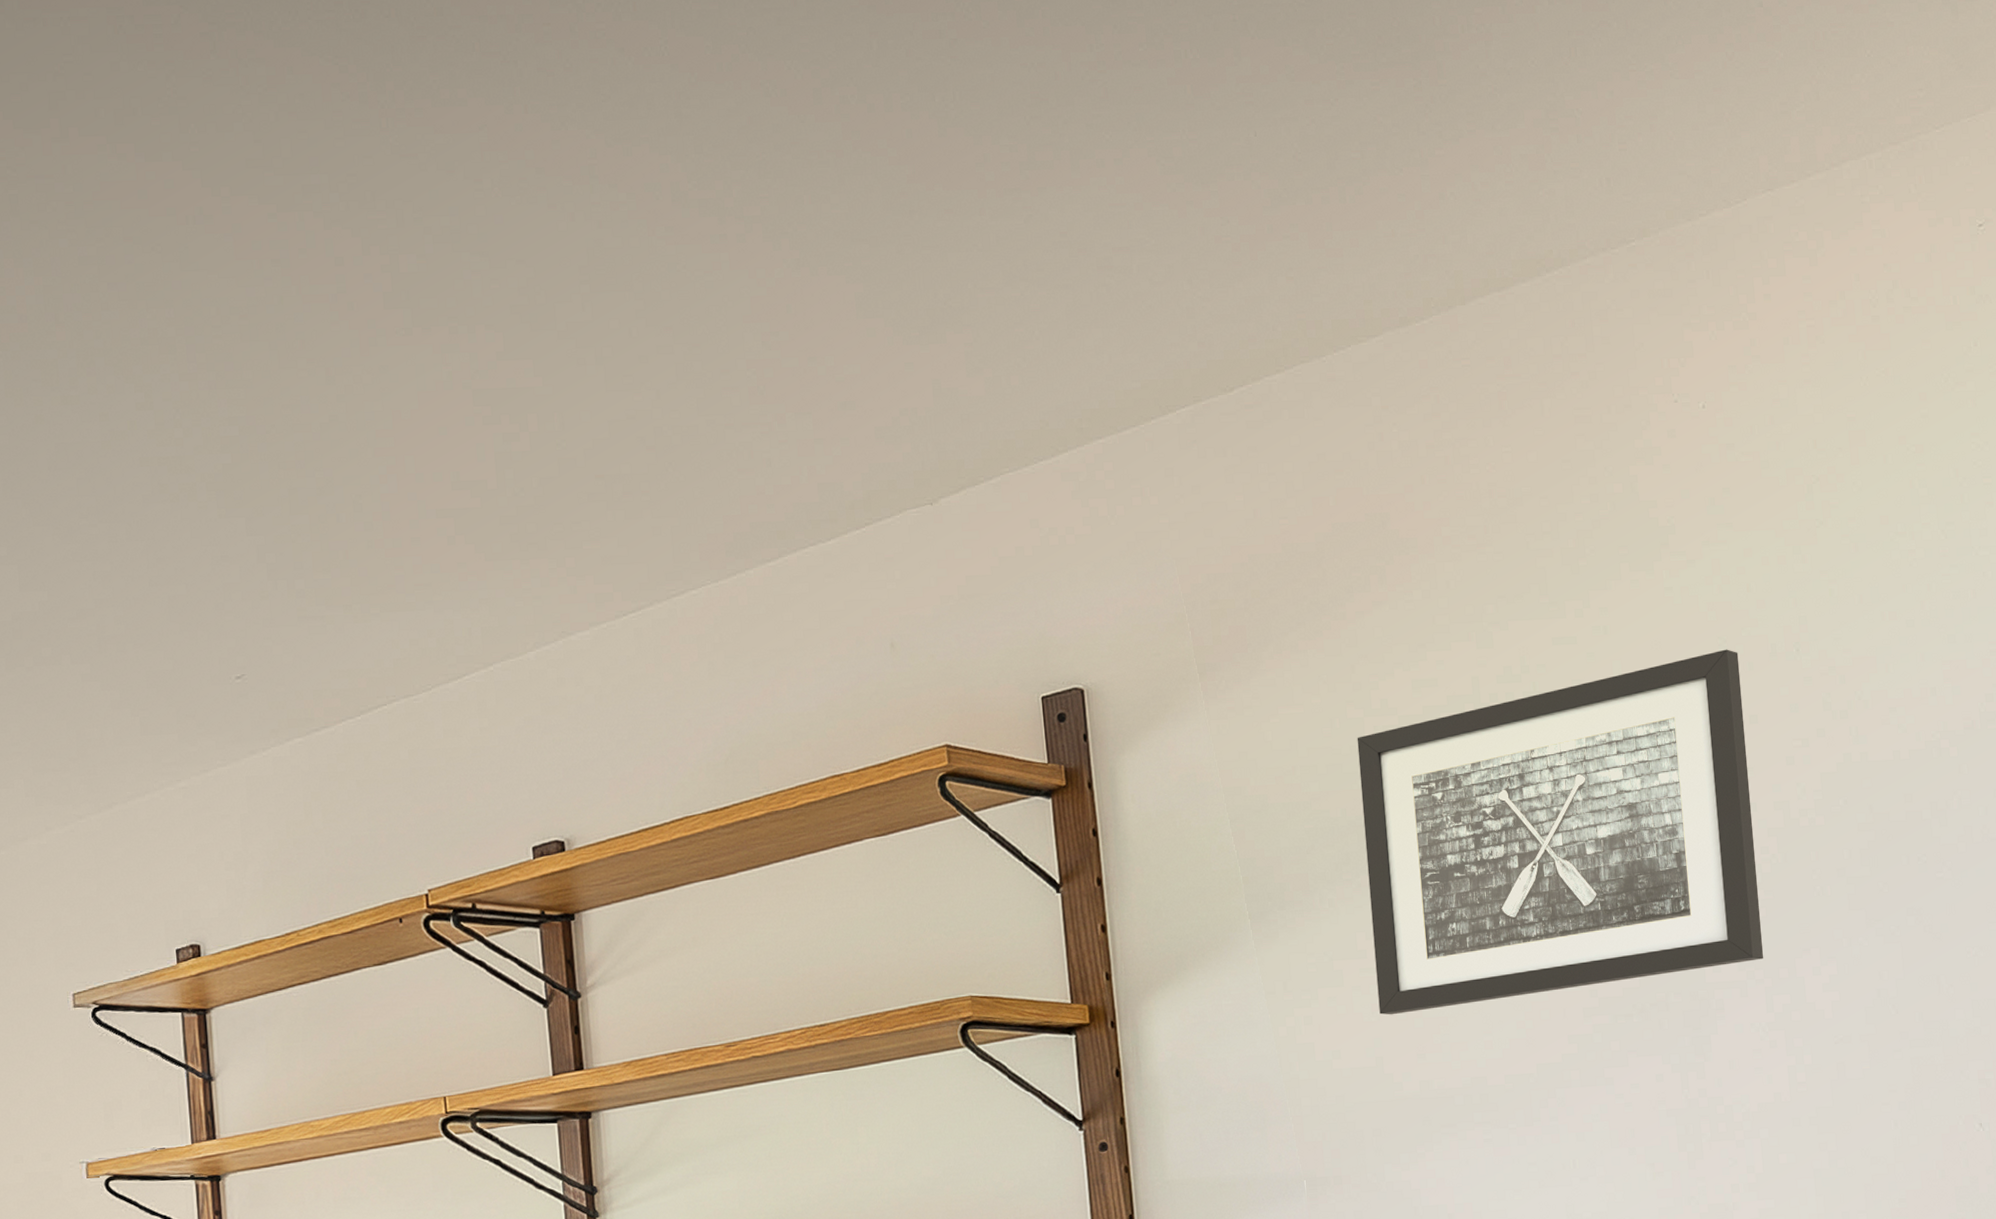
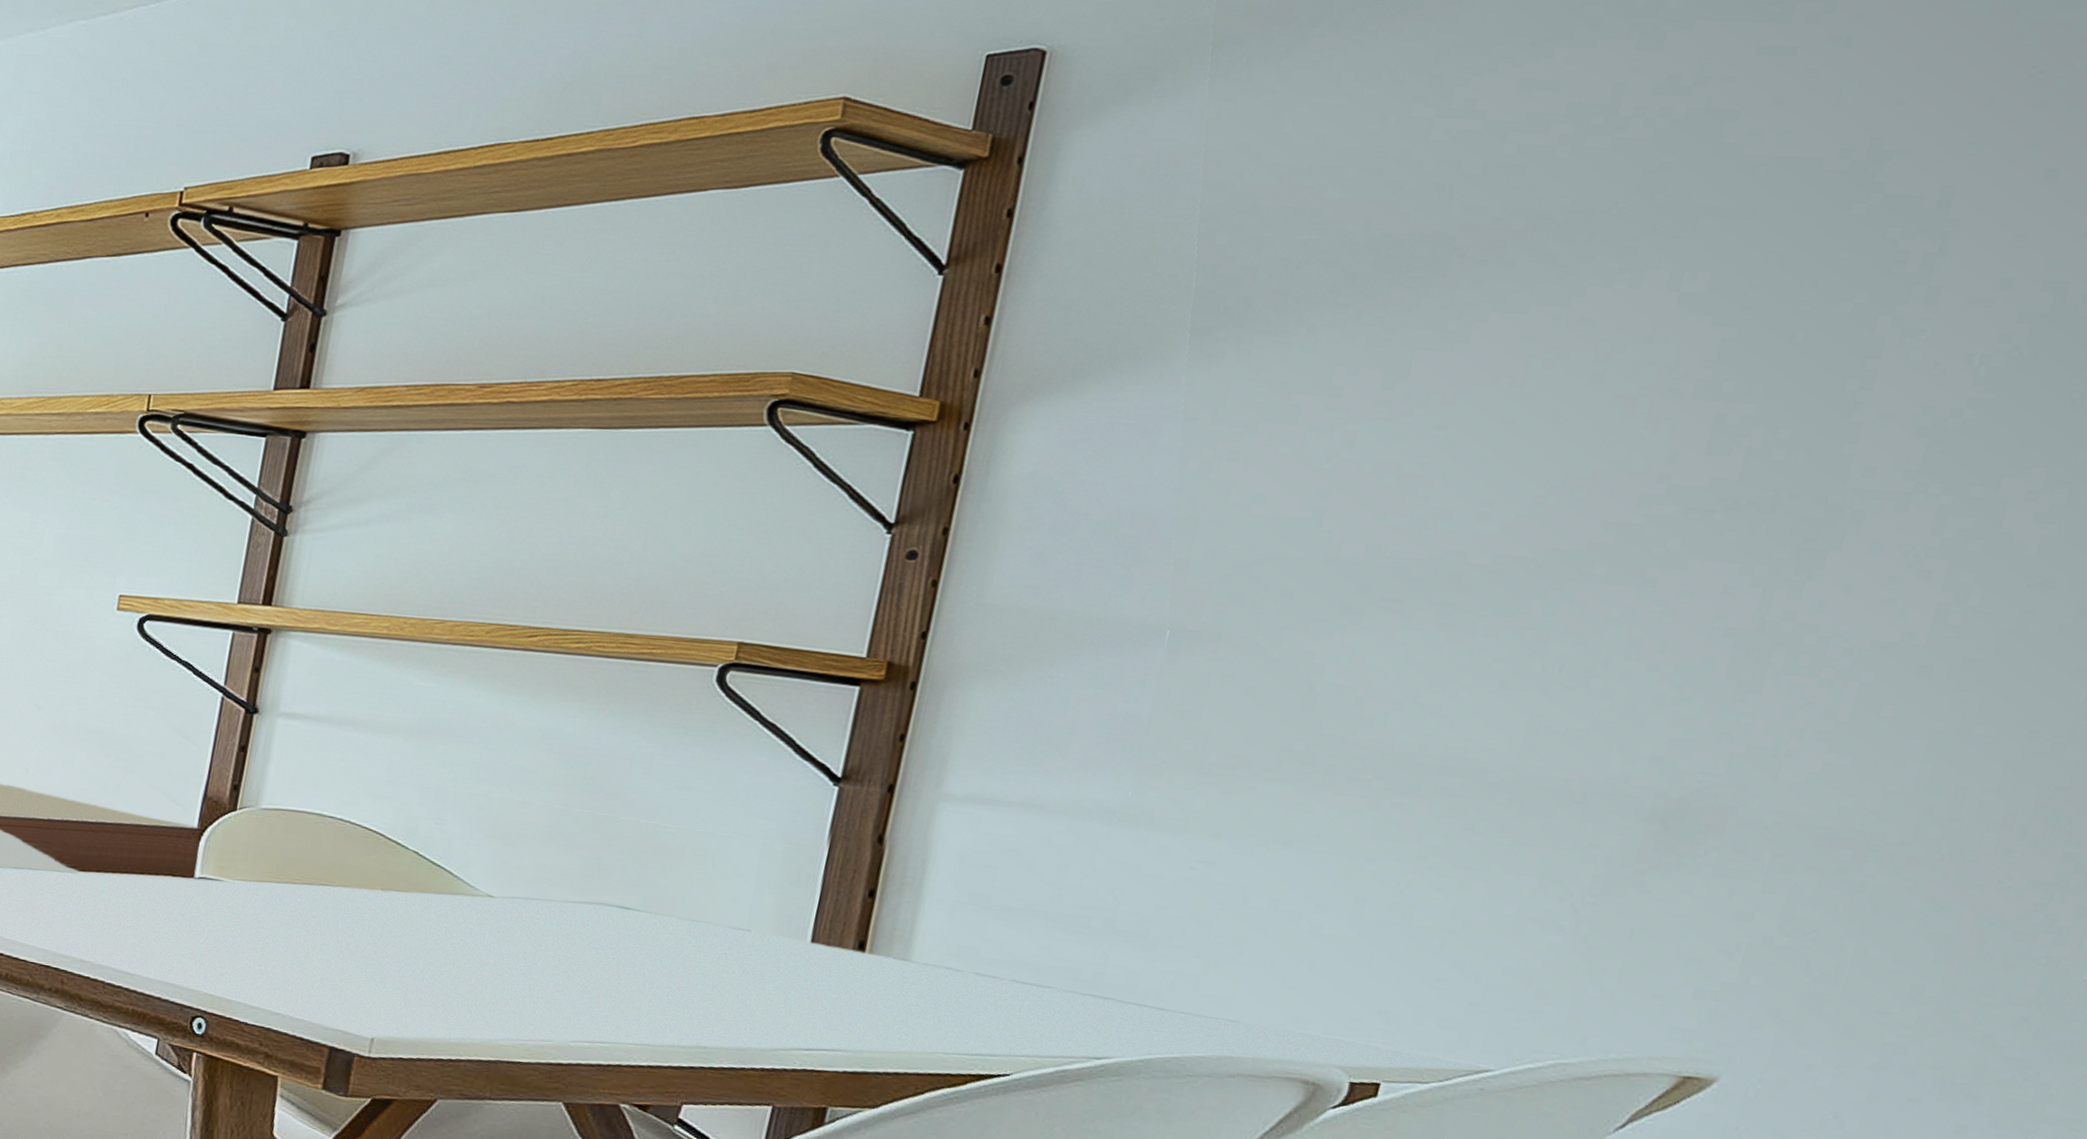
wall art: present [1357,649,1764,1015] -> none [1337,82,2059,471]

